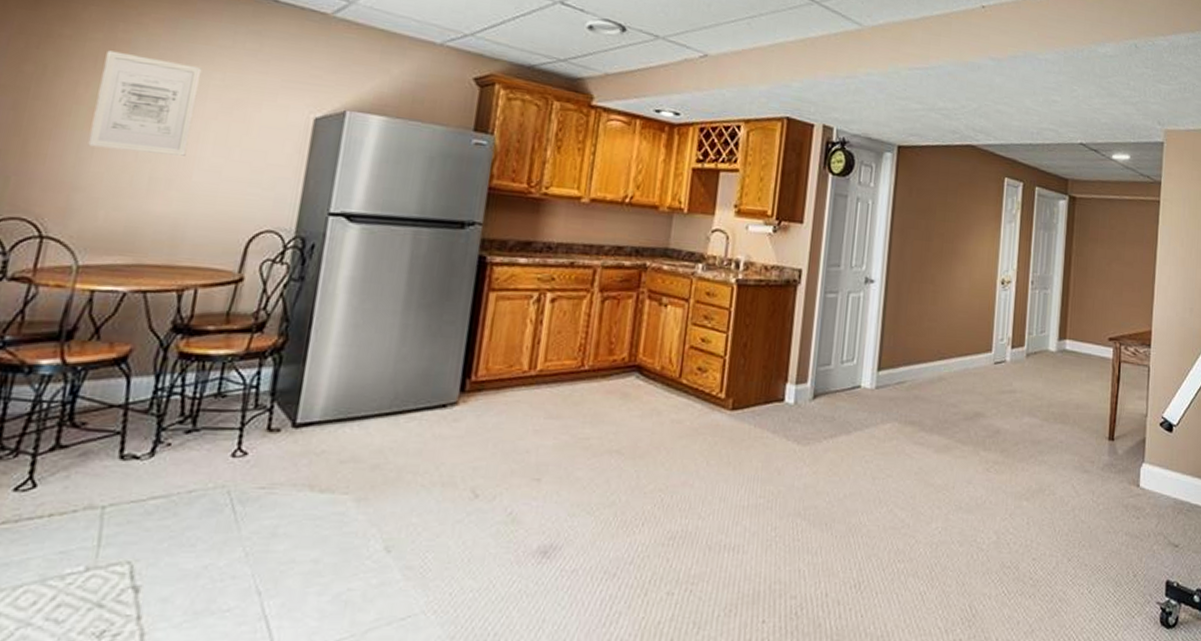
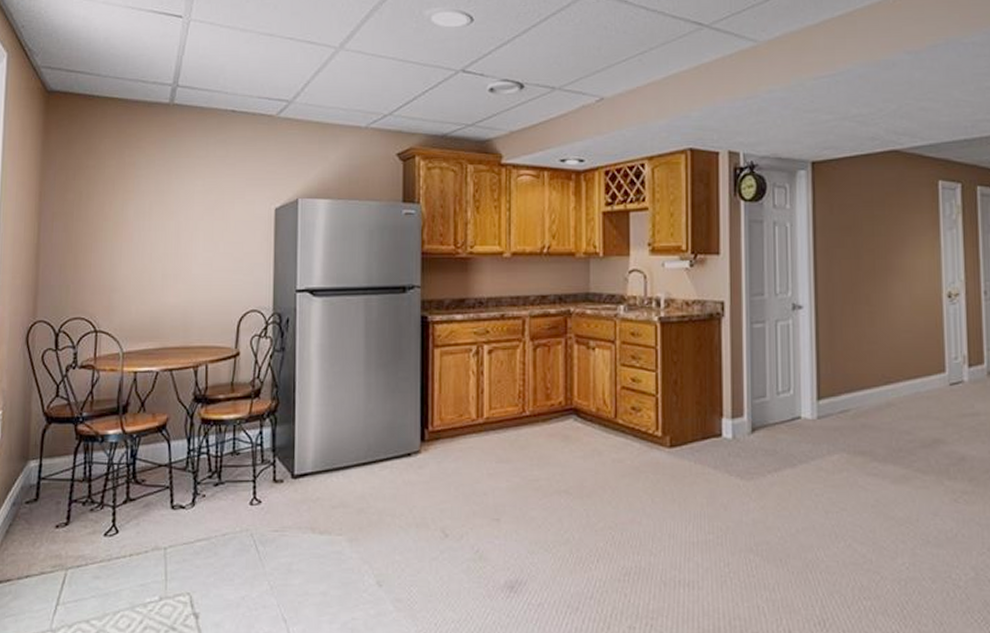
wall art: present [88,50,202,156] -> none [117,173,187,254]

